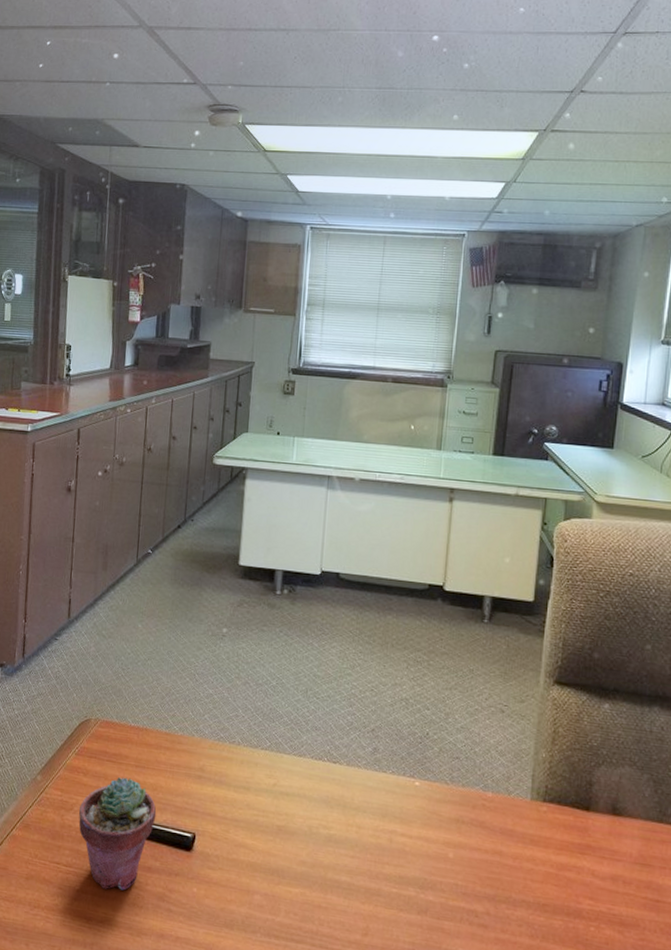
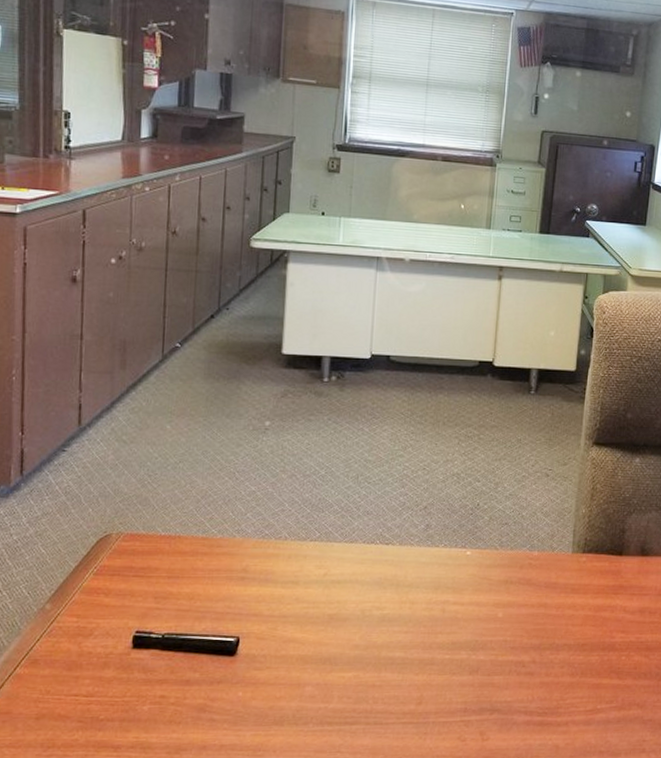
potted succulent: present [78,777,157,891] -> none [100,591,194,712]

